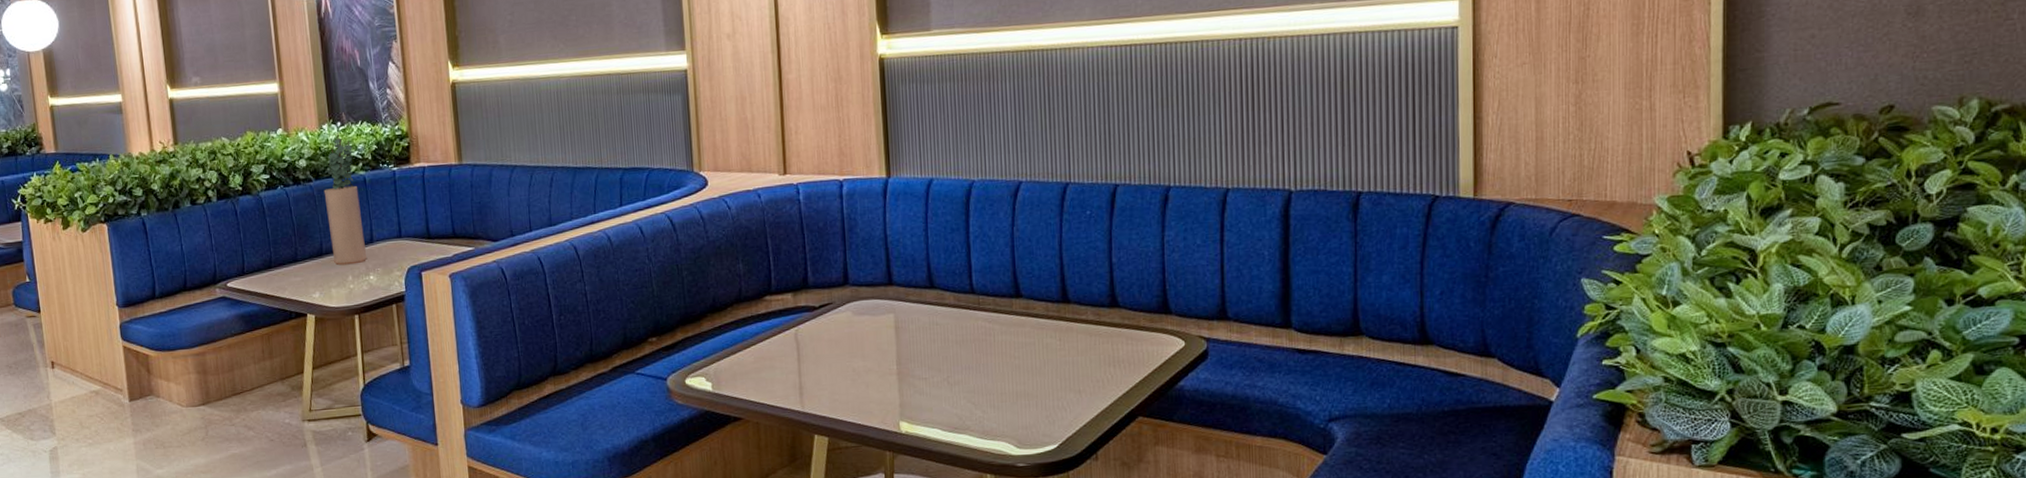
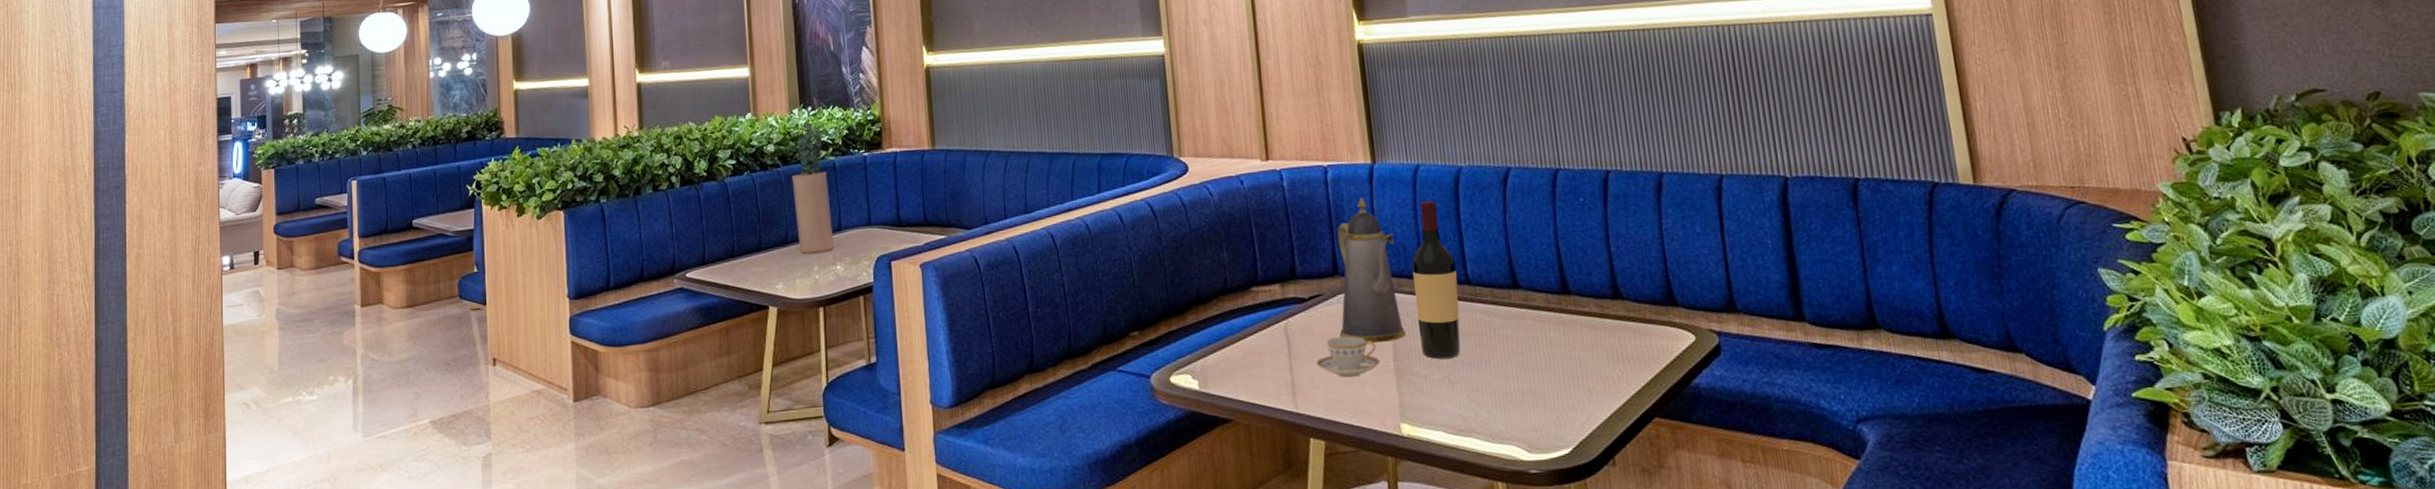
teacup: none [823,341,885,380] -> present [1316,336,1381,378]
coffee pot: none [847,210,909,348] -> present [1337,197,1405,343]
wine bottle: none [919,213,963,363] -> present [1412,200,1461,359]

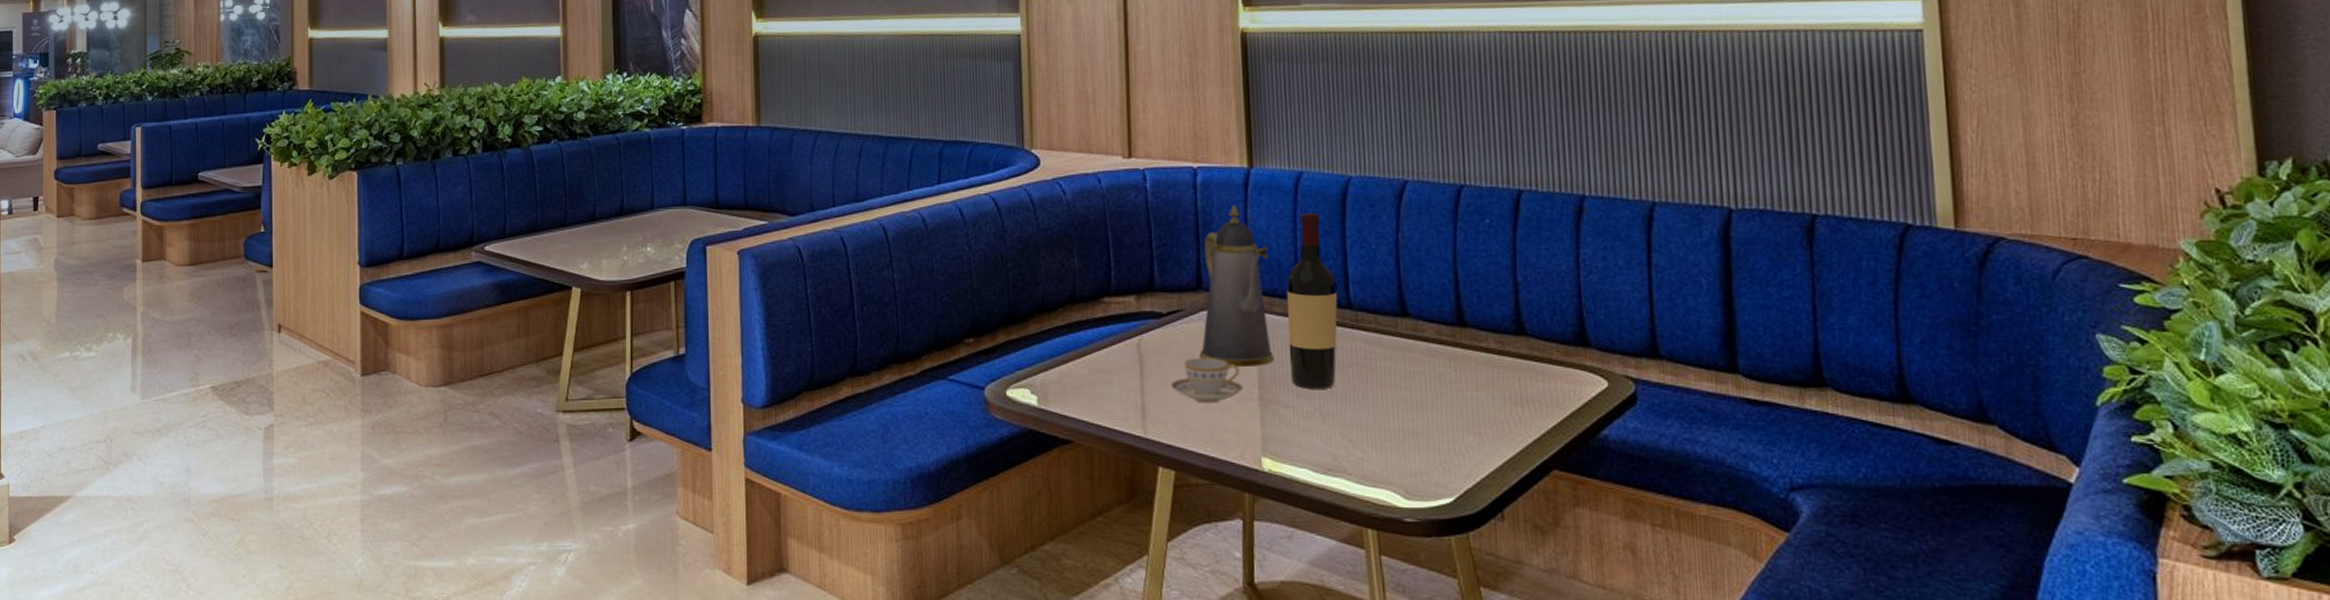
vase: present [791,117,835,255] -> none [602,84,646,234]

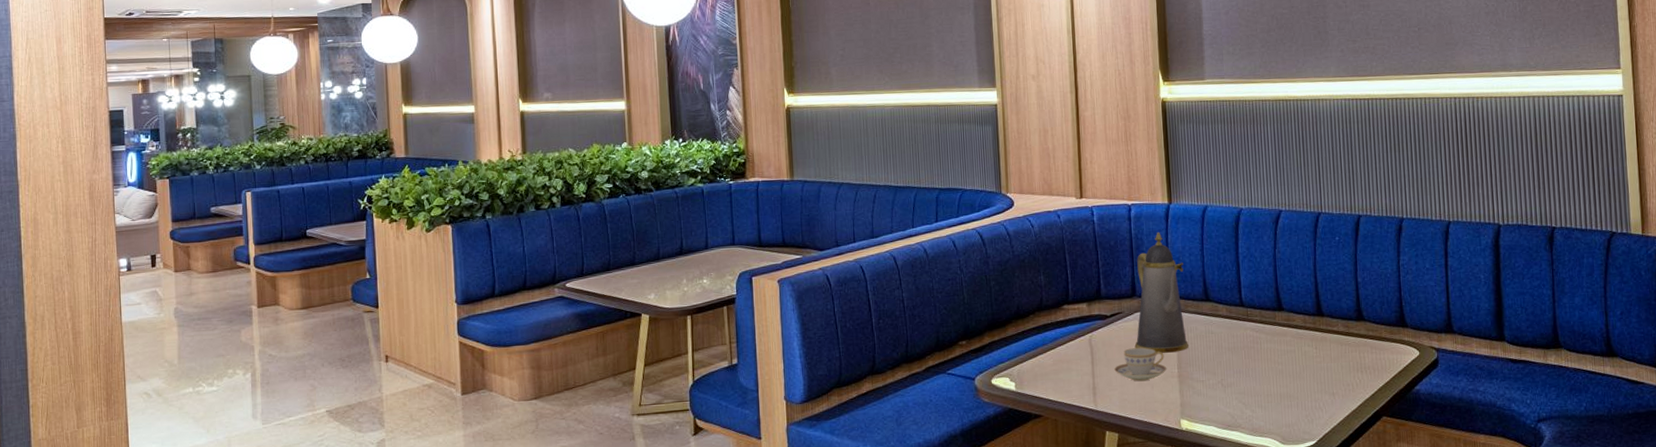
wine bottle: present [1286,212,1338,390] -> none [1197,236,1234,368]

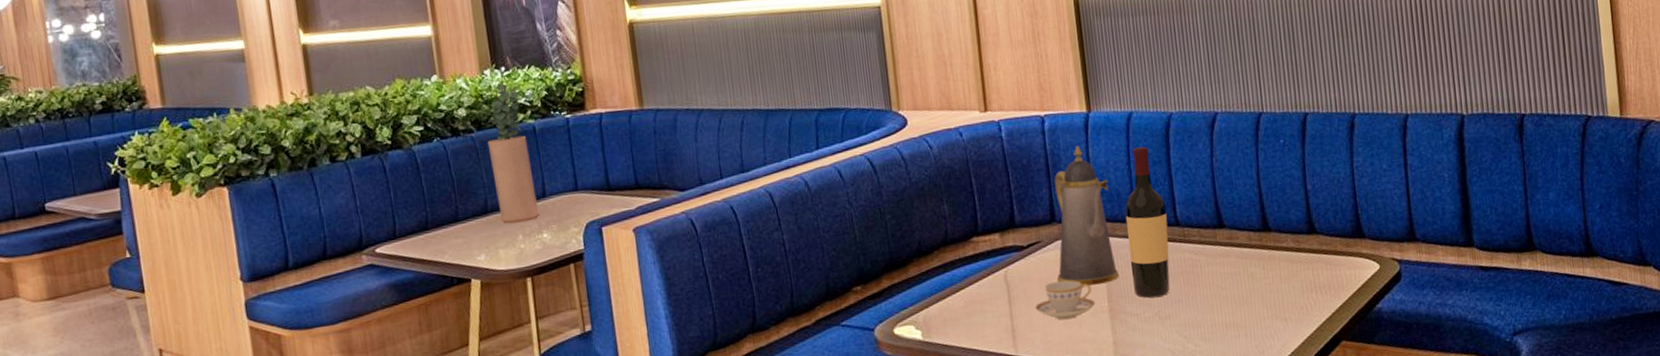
vase: none [663,148,702,270] -> present [487,78,540,224]
wine bottle: none [1197,236,1234,368] -> present [1125,146,1170,298]

